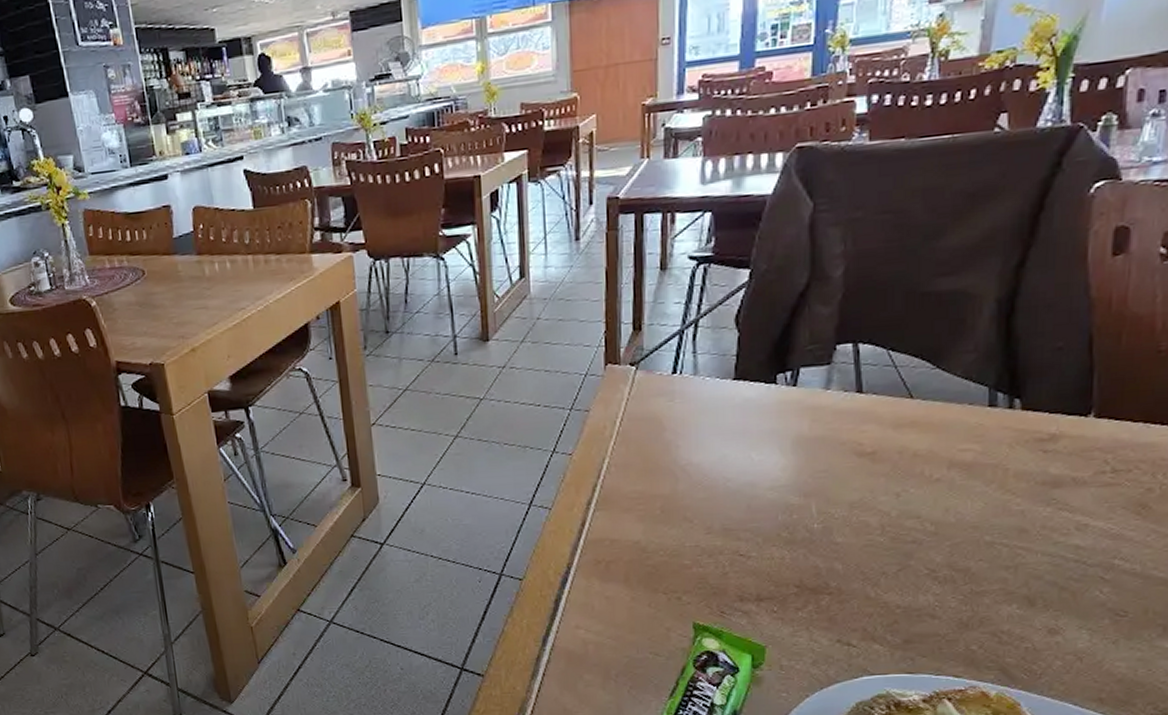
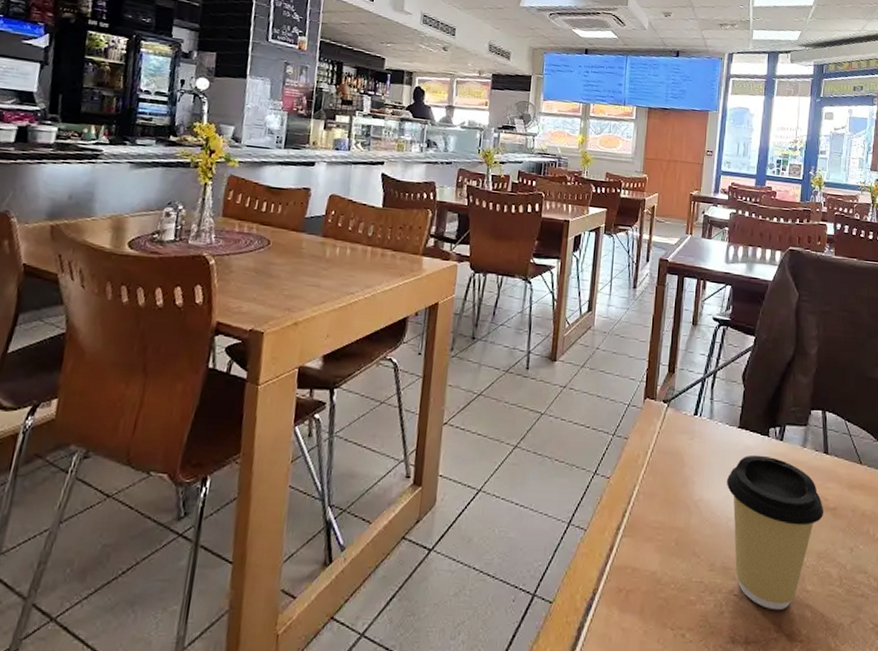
coffee cup: none [720,406,858,565] -> present [726,454,824,609]

